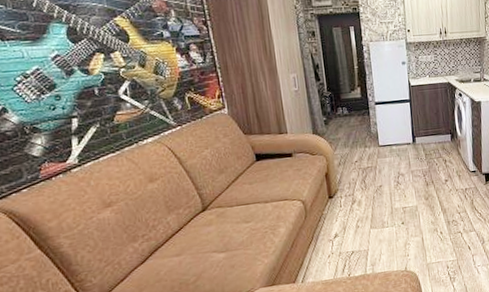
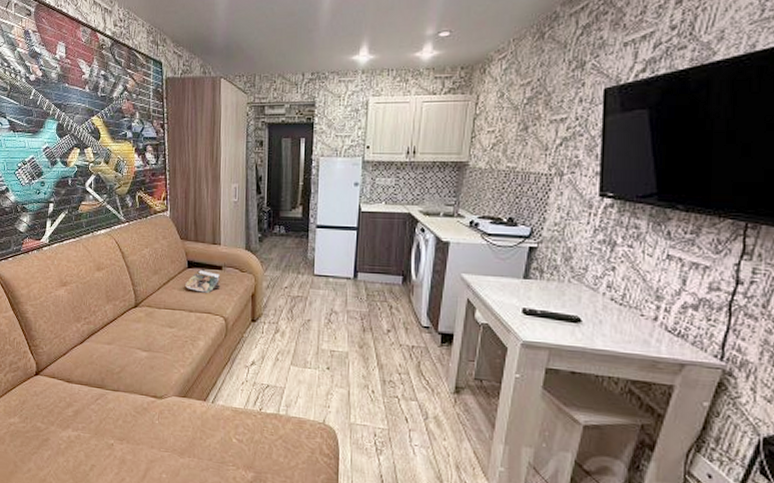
magazine: none [255,158,294,182] -> present [184,268,221,293]

